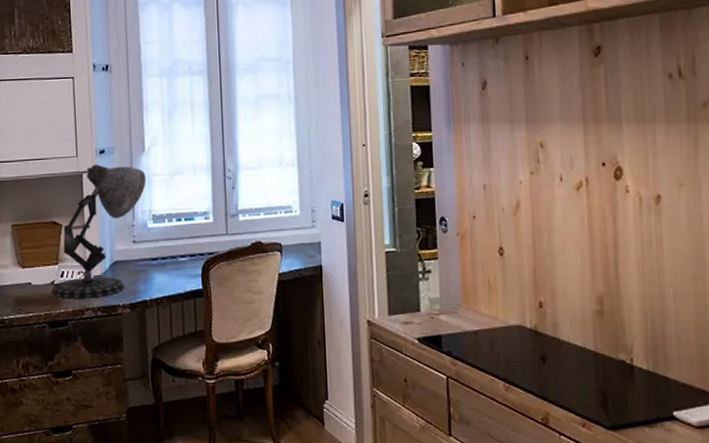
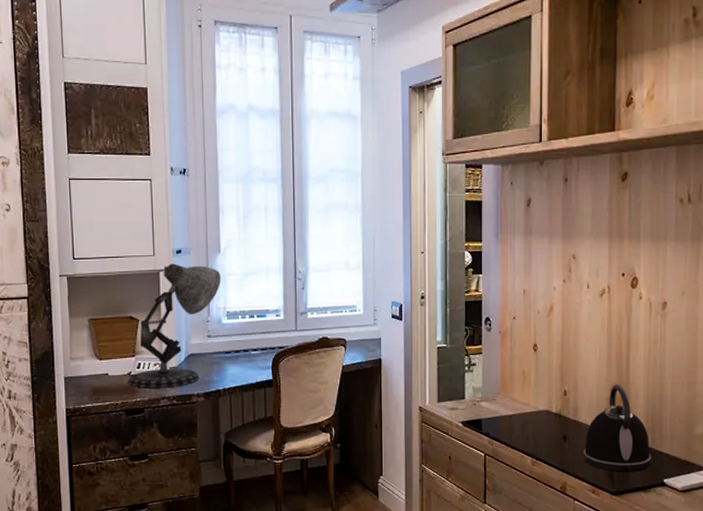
kettle: none [567,295,655,401] -> present [583,384,651,472]

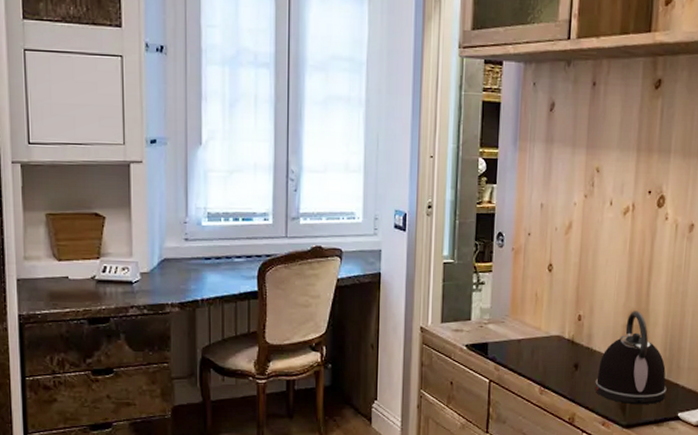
desk lamp: present [128,263,221,389] -> none [91,154,202,296]

